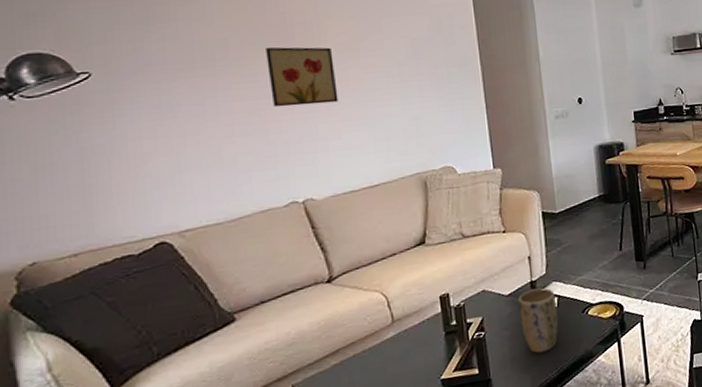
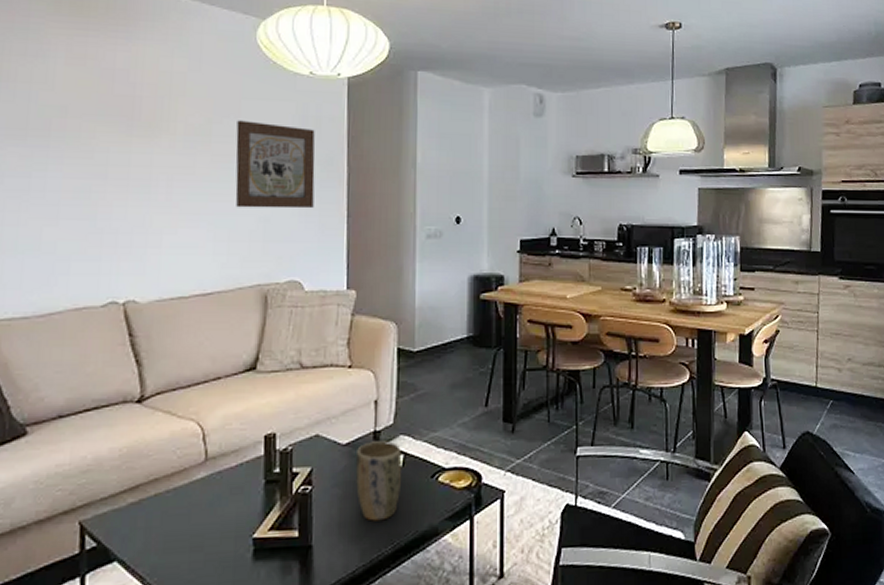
wall art: present [266,47,339,108] -> none [106,120,182,192]
wall art: none [380,35,456,111] -> present [235,120,315,209]

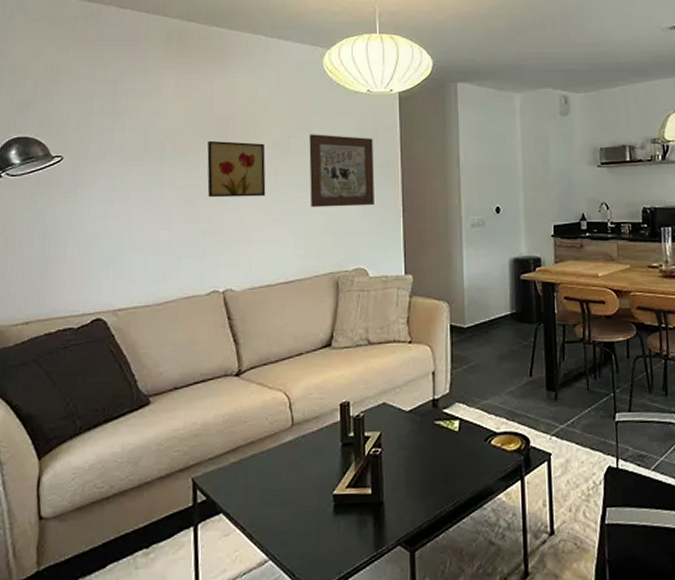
wall art: none [106,120,182,192] -> present [207,140,266,198]
plant pot: present [356,441,403,521] -> none [419,408,459,481]

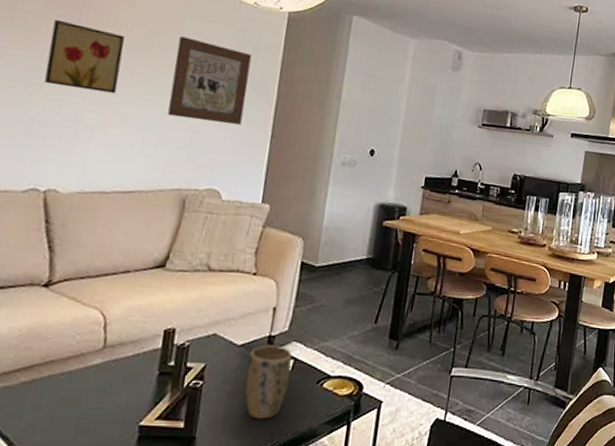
plant pot: none [419,408,459,481] -> present [244,345,293,419]

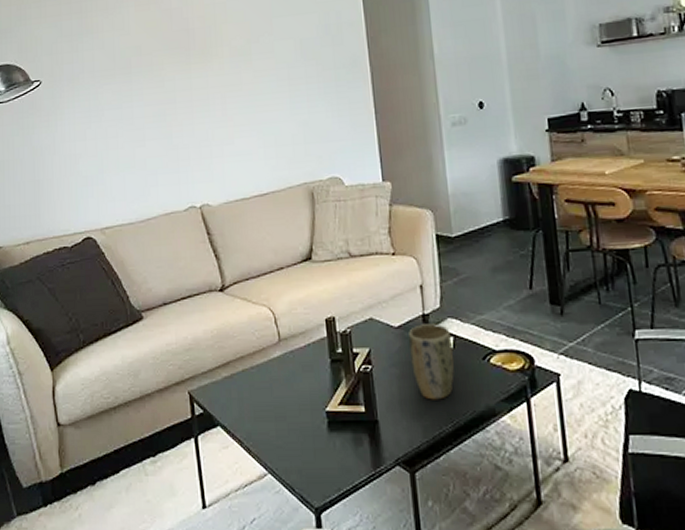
wall art: present [44,19,125,94] -> none [171,51,232,112]
wall art: present [168,36,252,126] -> none [271,35,344,116]

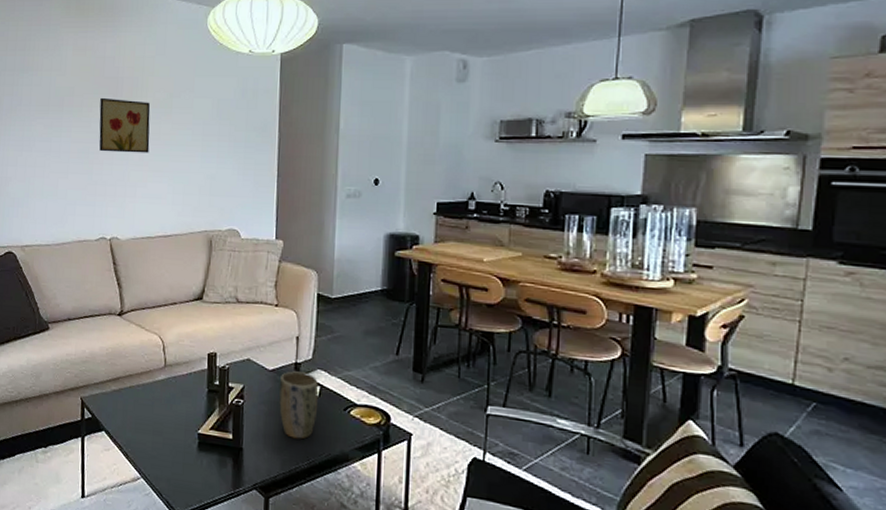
wall art: none [171,51,232,112] -> present [99,97,151,153]

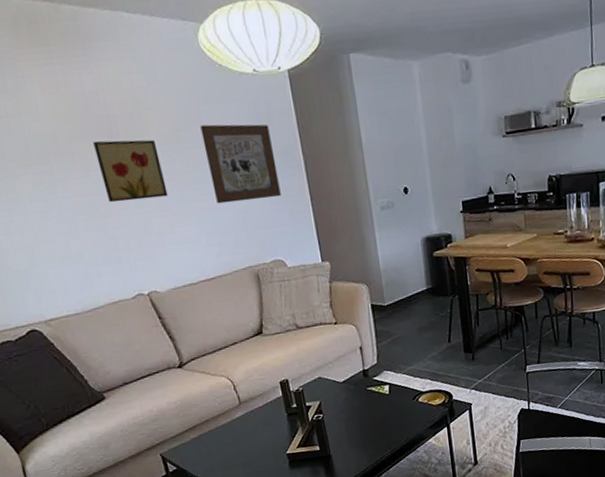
wall art: none [189,94,252,169] -> present [200,124,281,204]
plant pot: present [279,371,319,440] -> none [352,376,391,435]

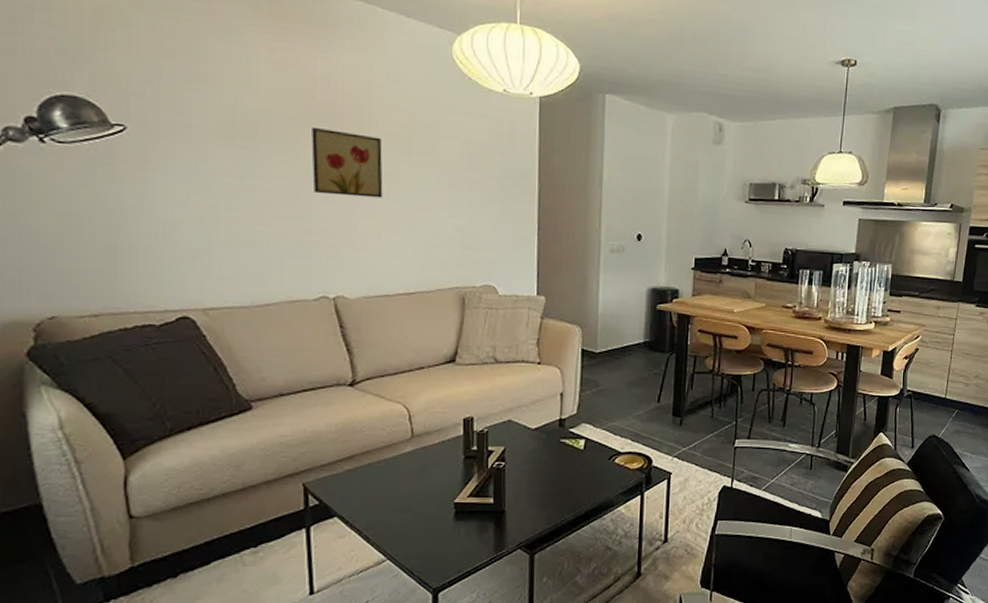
wall art: present [200,124,281,204] -> none [434,133,509,220]

